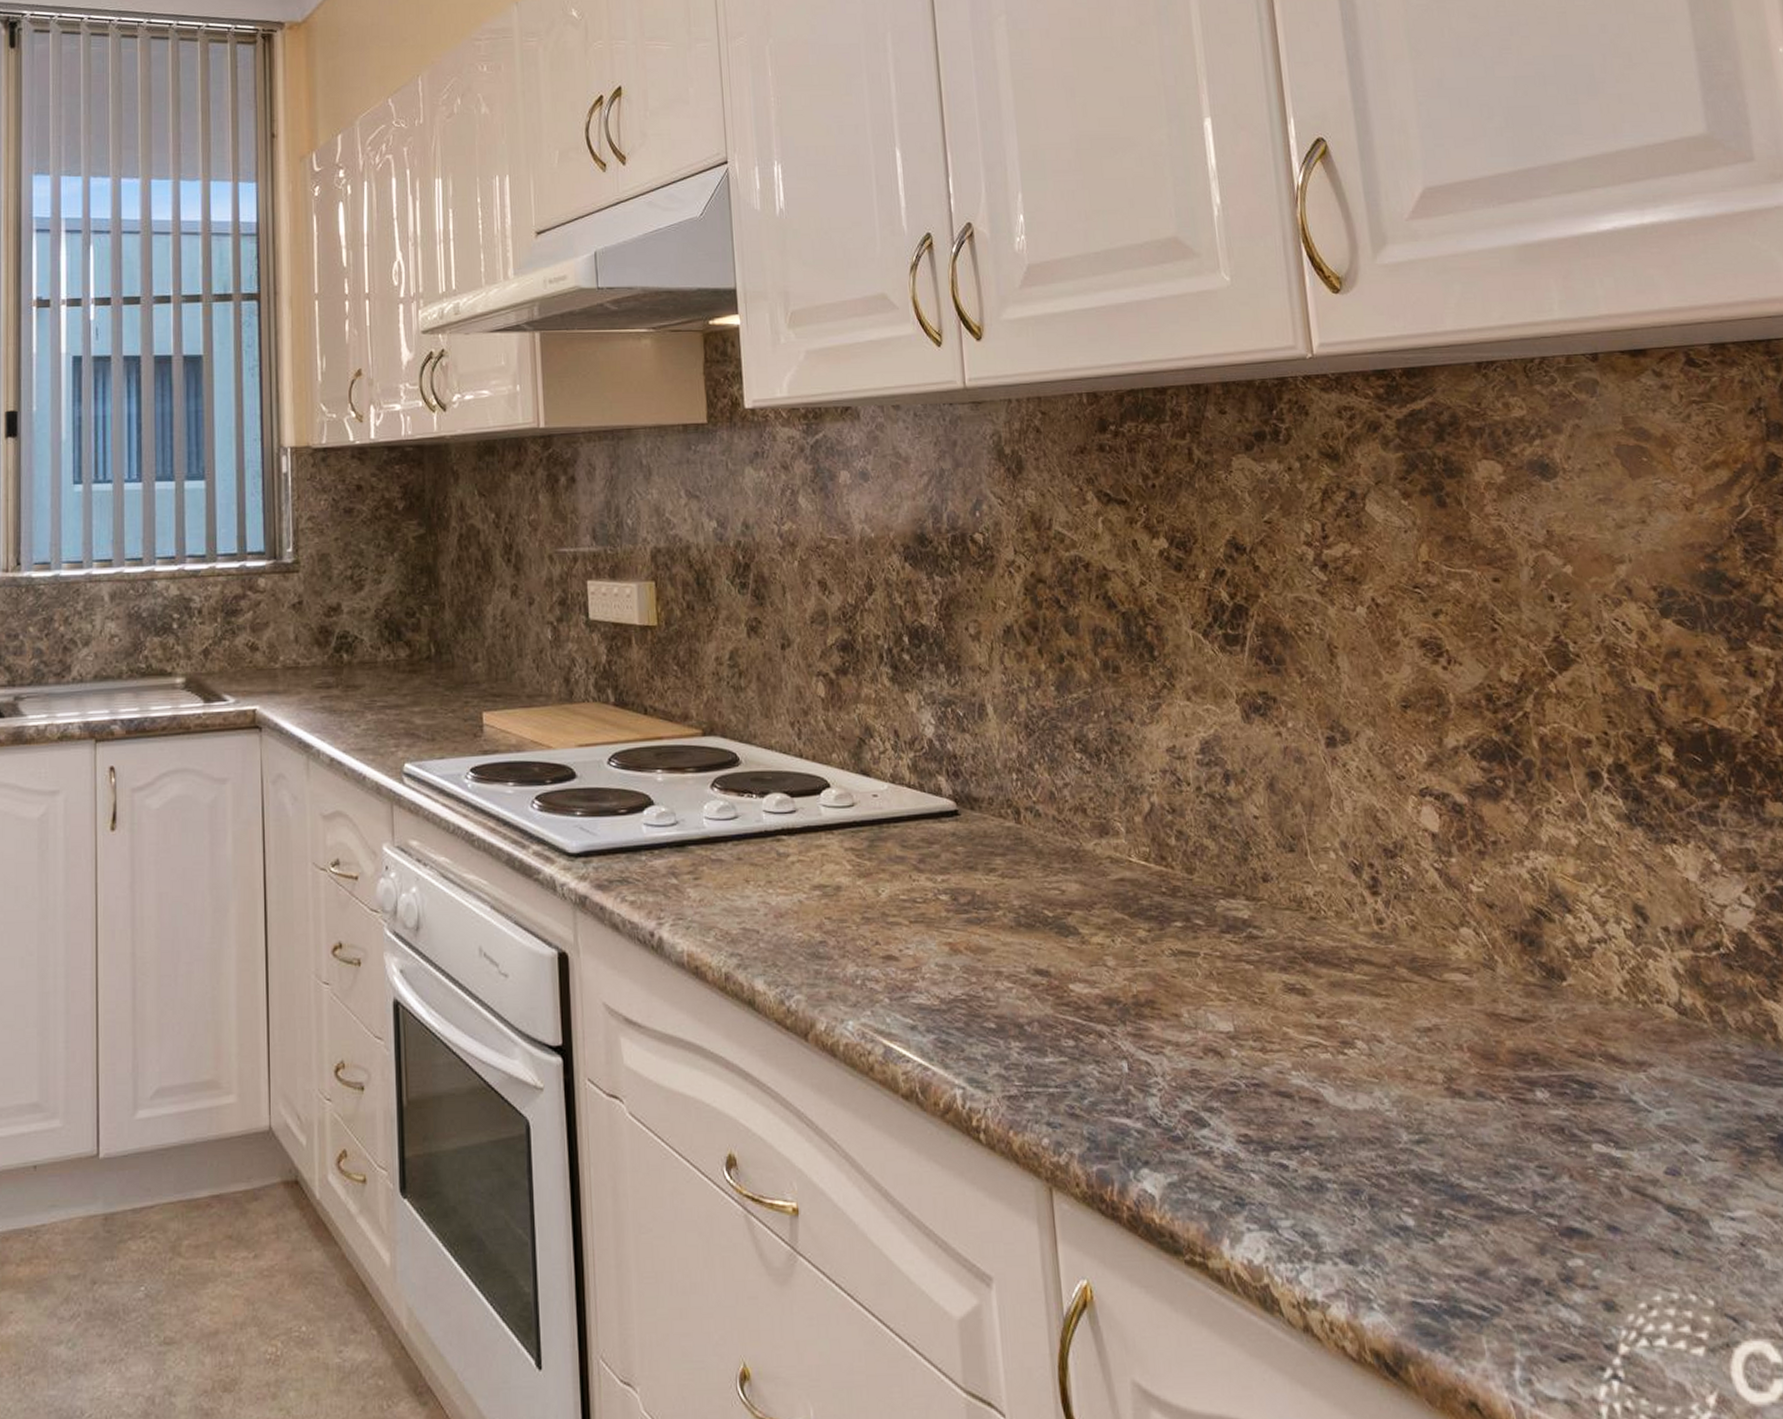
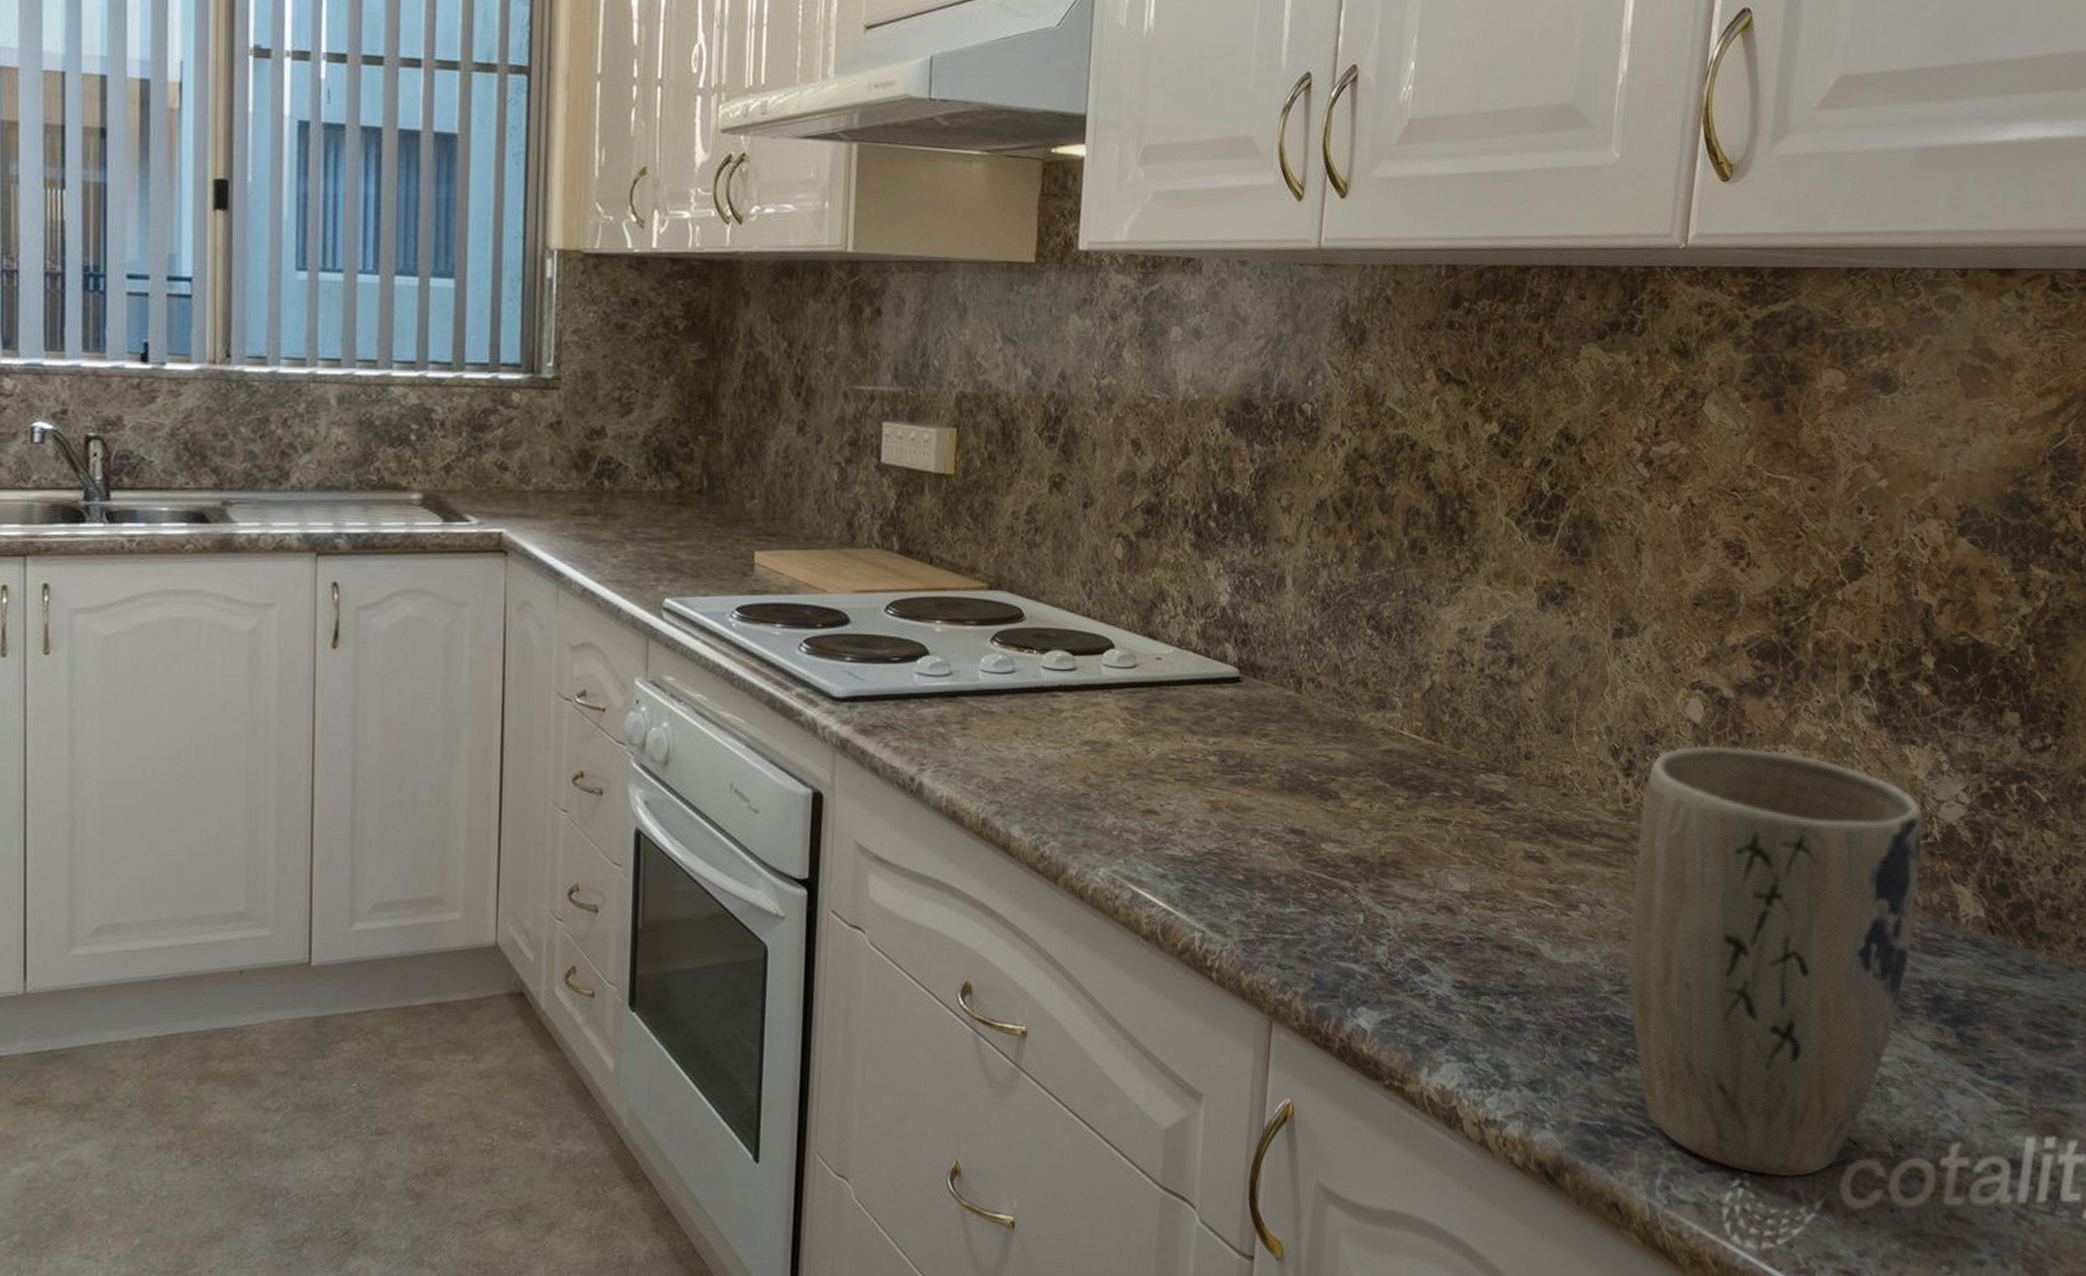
plant pot: none [1396,856,1742,1366] -> present [1628,746,1924,1178]

